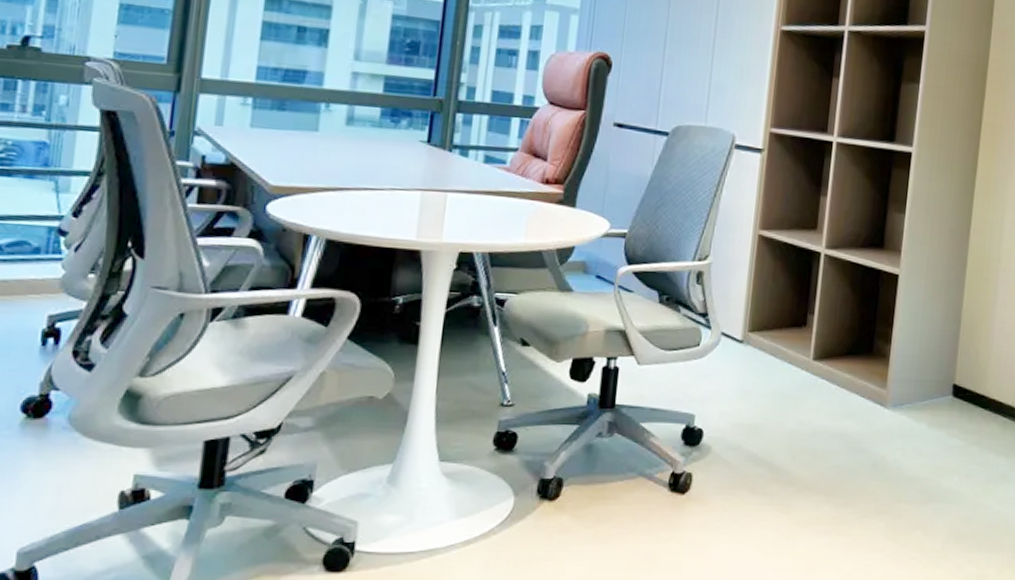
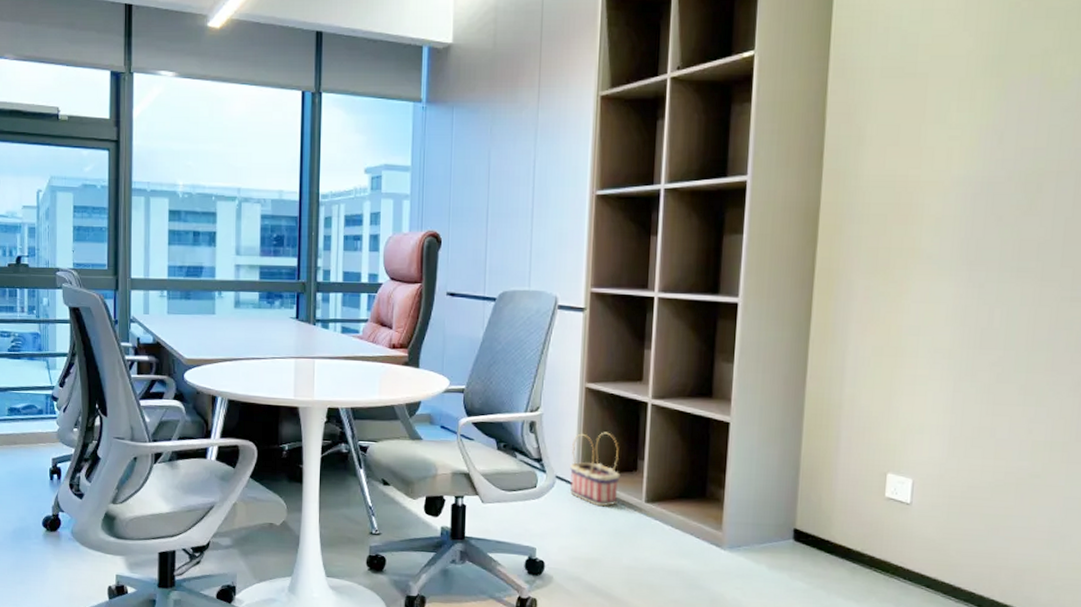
basket: none [735,283,790,366] -> present [569,432,620,507]

